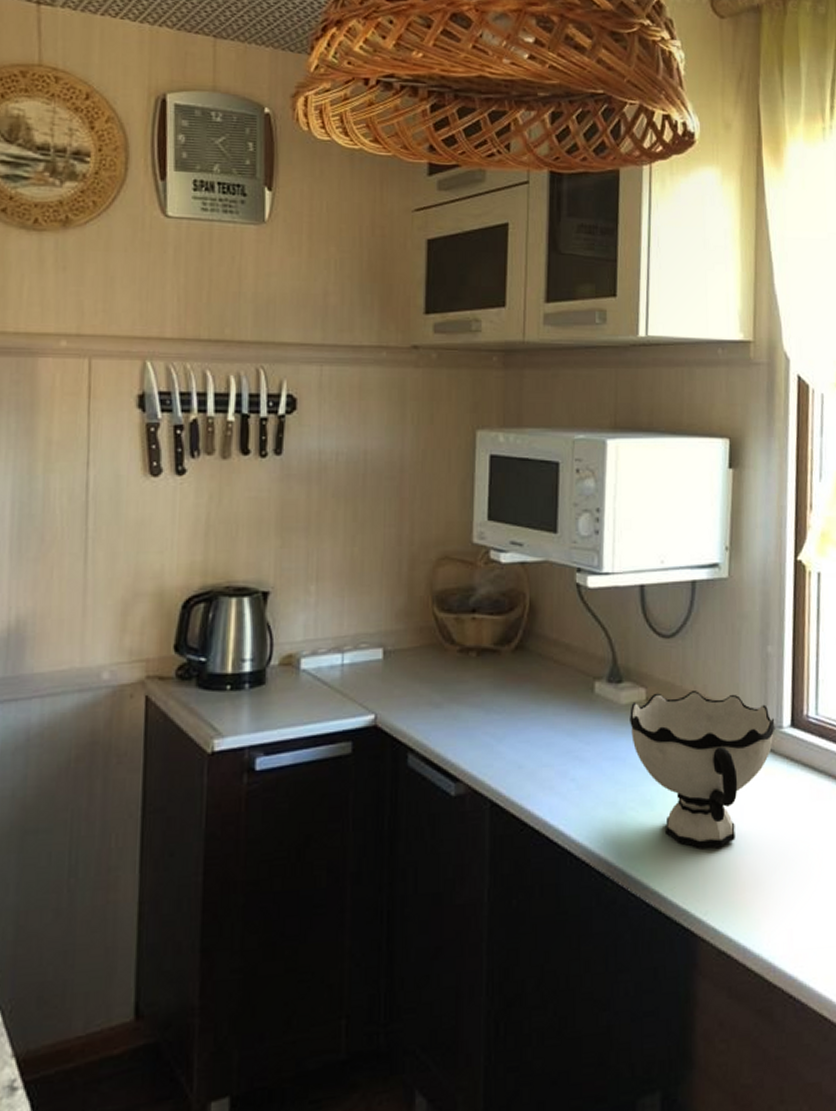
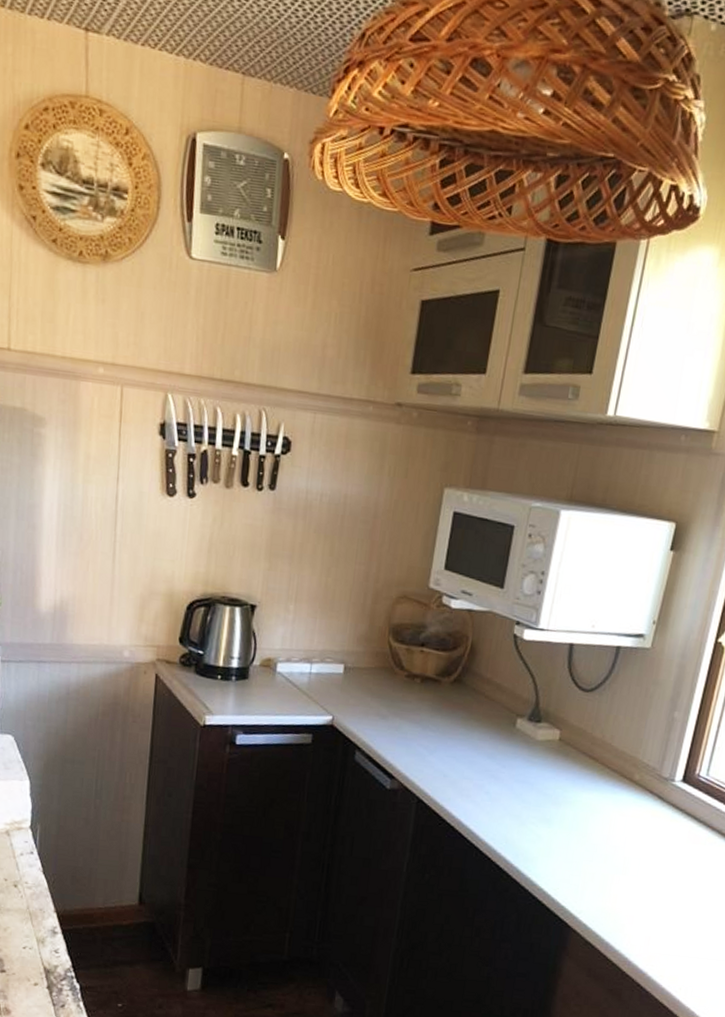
bowl: present [630,691,775,848] -> none [541,735,669,866]

